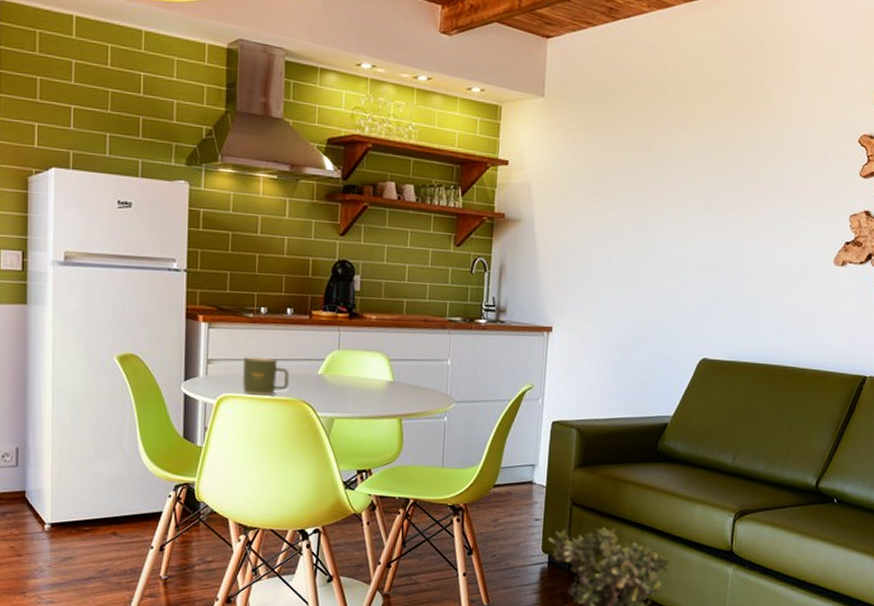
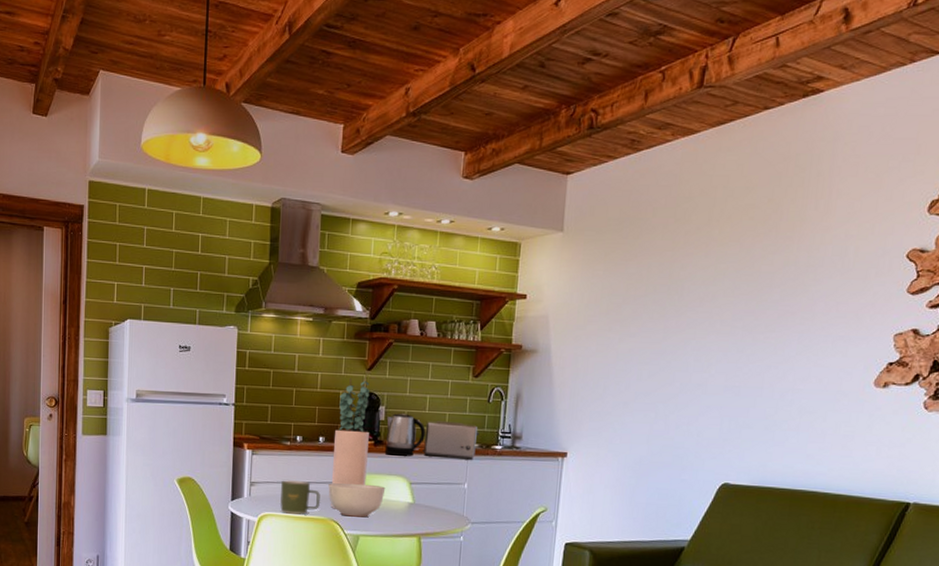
bowl: none [298,359,363,398] -> present [328,482,386,518]
vase: none [300,240,344,389] -> present [330,375,371,509]
kettle: none [360,282,405,332] -> present [384,412,426,457]
toaster: none [402,291,462,336] -> present [423,420,480,461]

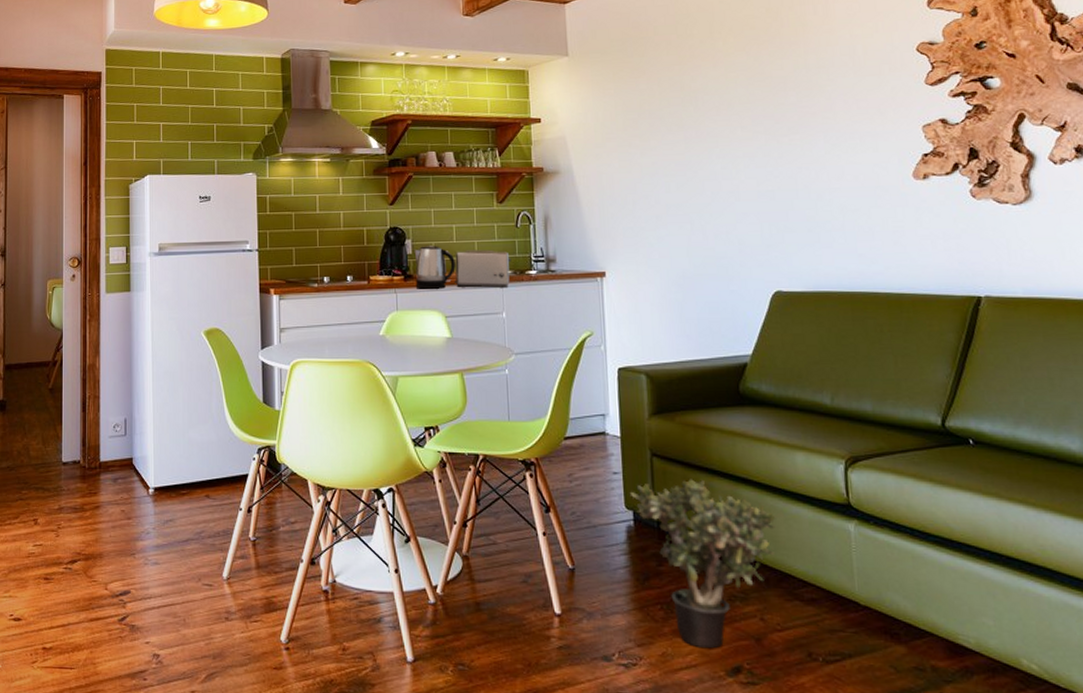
mug: present [280,480,321,515] -> none [312,323,355,359]
bowl: present [328,482,386,518] -> none [361,321,421,357]
vase: present [330,375,371,509] -> none [362,210,400,350]

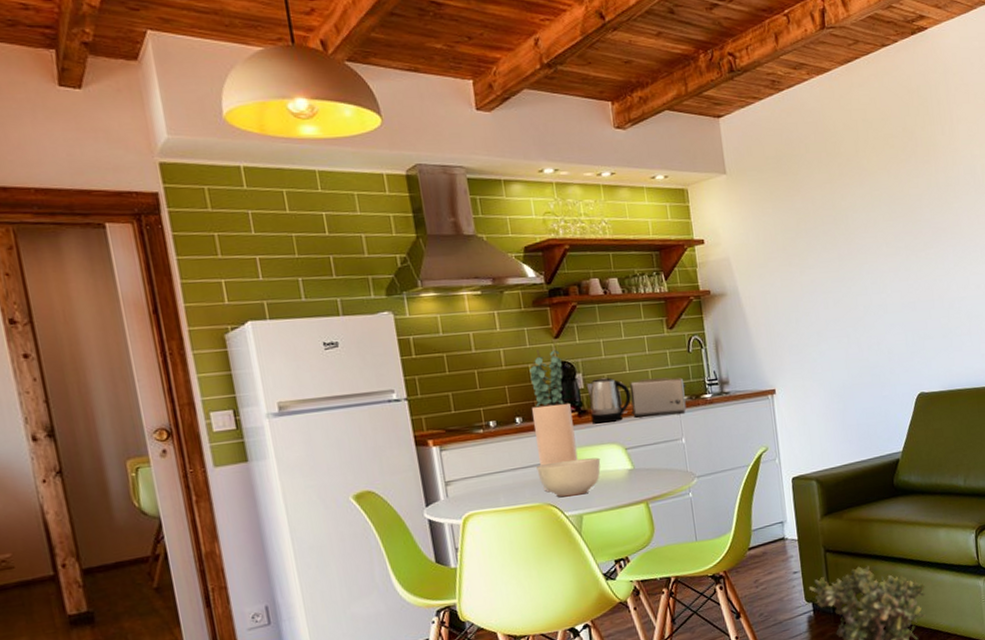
bowl: none [361,321,421,357] -> present [536,457,601,498]
vase: none [362,210,400,350] -> present [529,343,578,493]

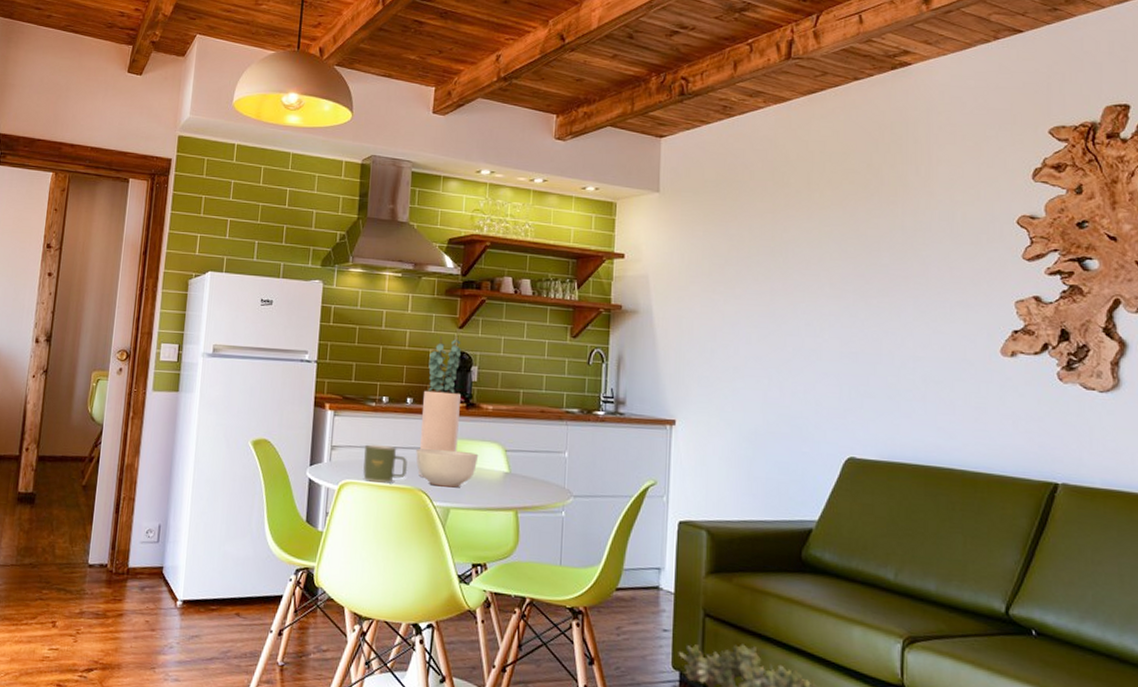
mug: none [482,468,532,509] -> present [363,444,408,483]
kettle: present [586,377,631,424] -> none [477,373,521,422]
toaster: present [628,376,687,419] -> none [518,382,580,427]

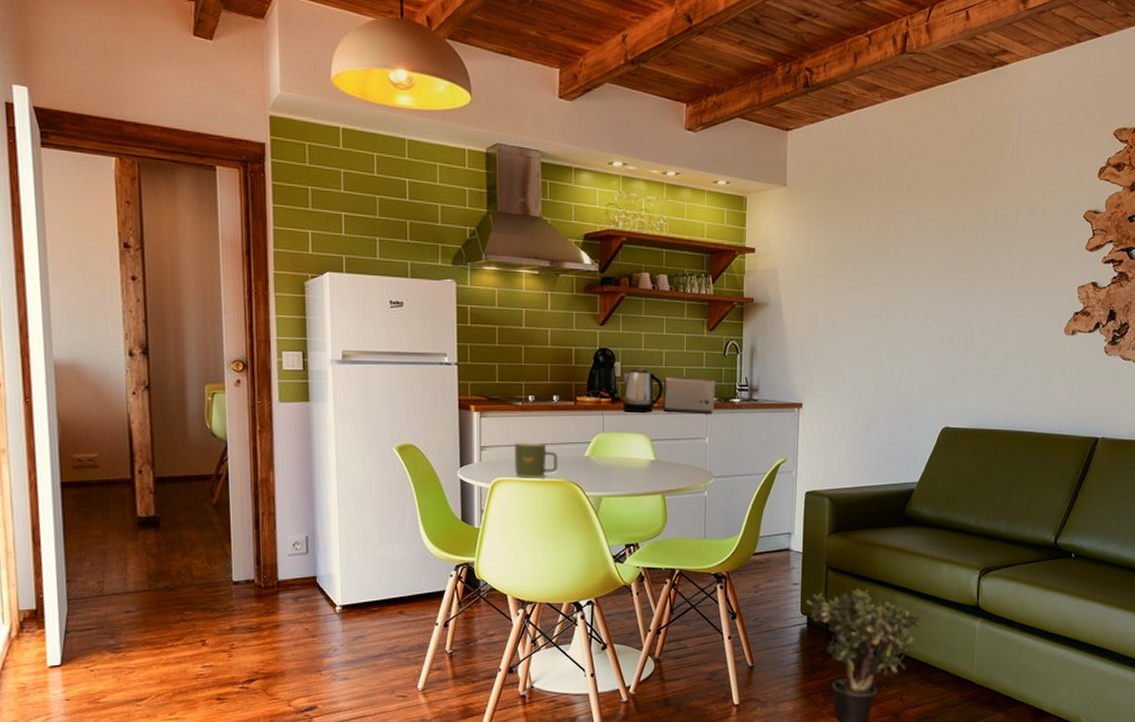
bowl: present [416,448,479,488] -> none [566,442,626,478]
vase: present [417,333,462,478] -> none [568,330,605,471]
kettle: none [477,373,521,422] -> present [622,368,663,414]
toaster: none [518,382,580,427] -> present [662,375,717,415]

